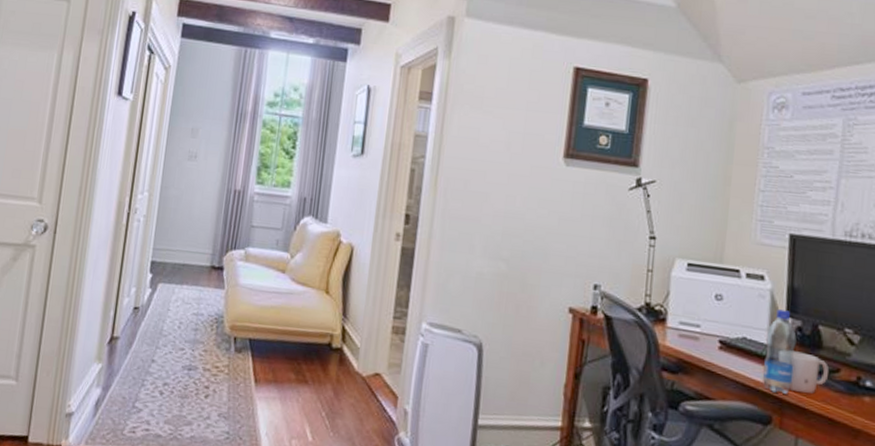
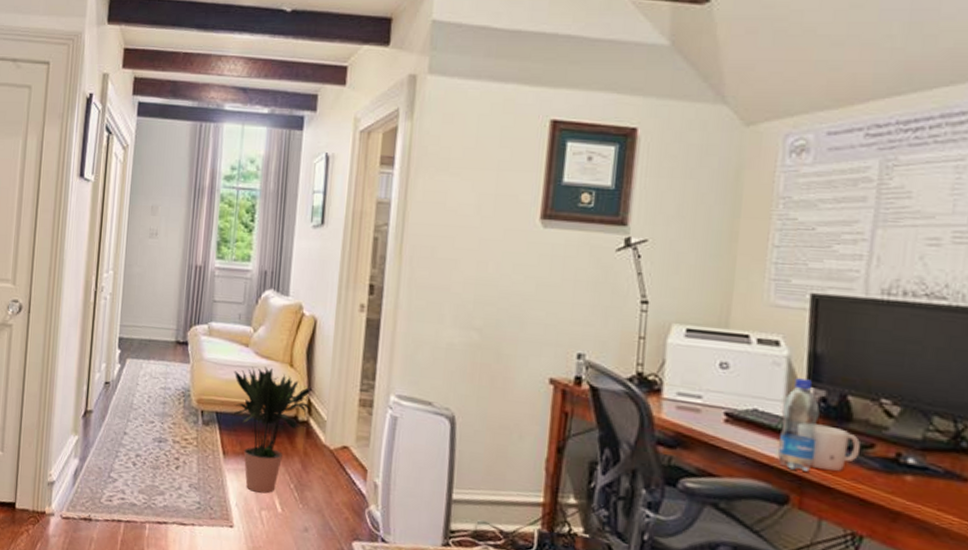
potted plant: none [268,293,348,422] -> present [234,366,313,494]

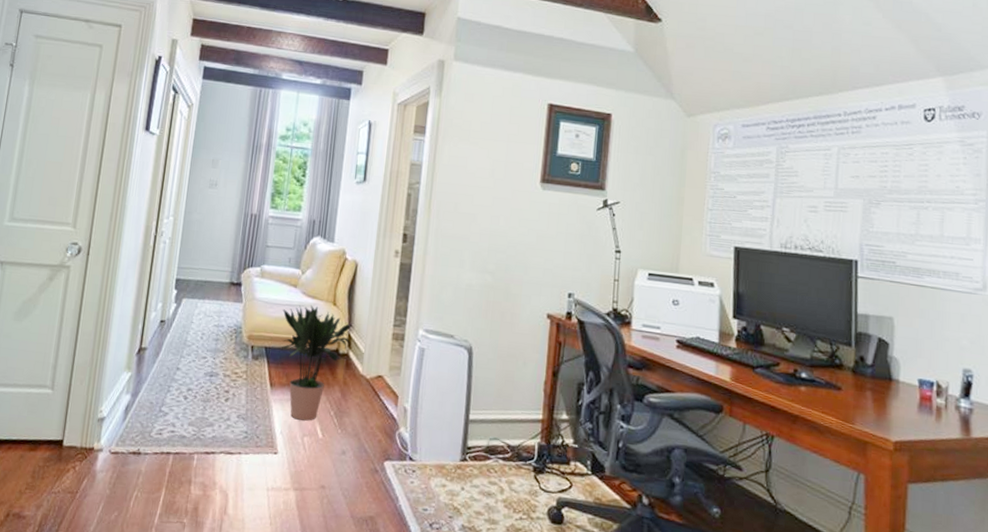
bottle: present [778,378,820,473] -> none [714,312,742,387]
mug: present [810,424,861,471] -> none [737,348,771,385]

